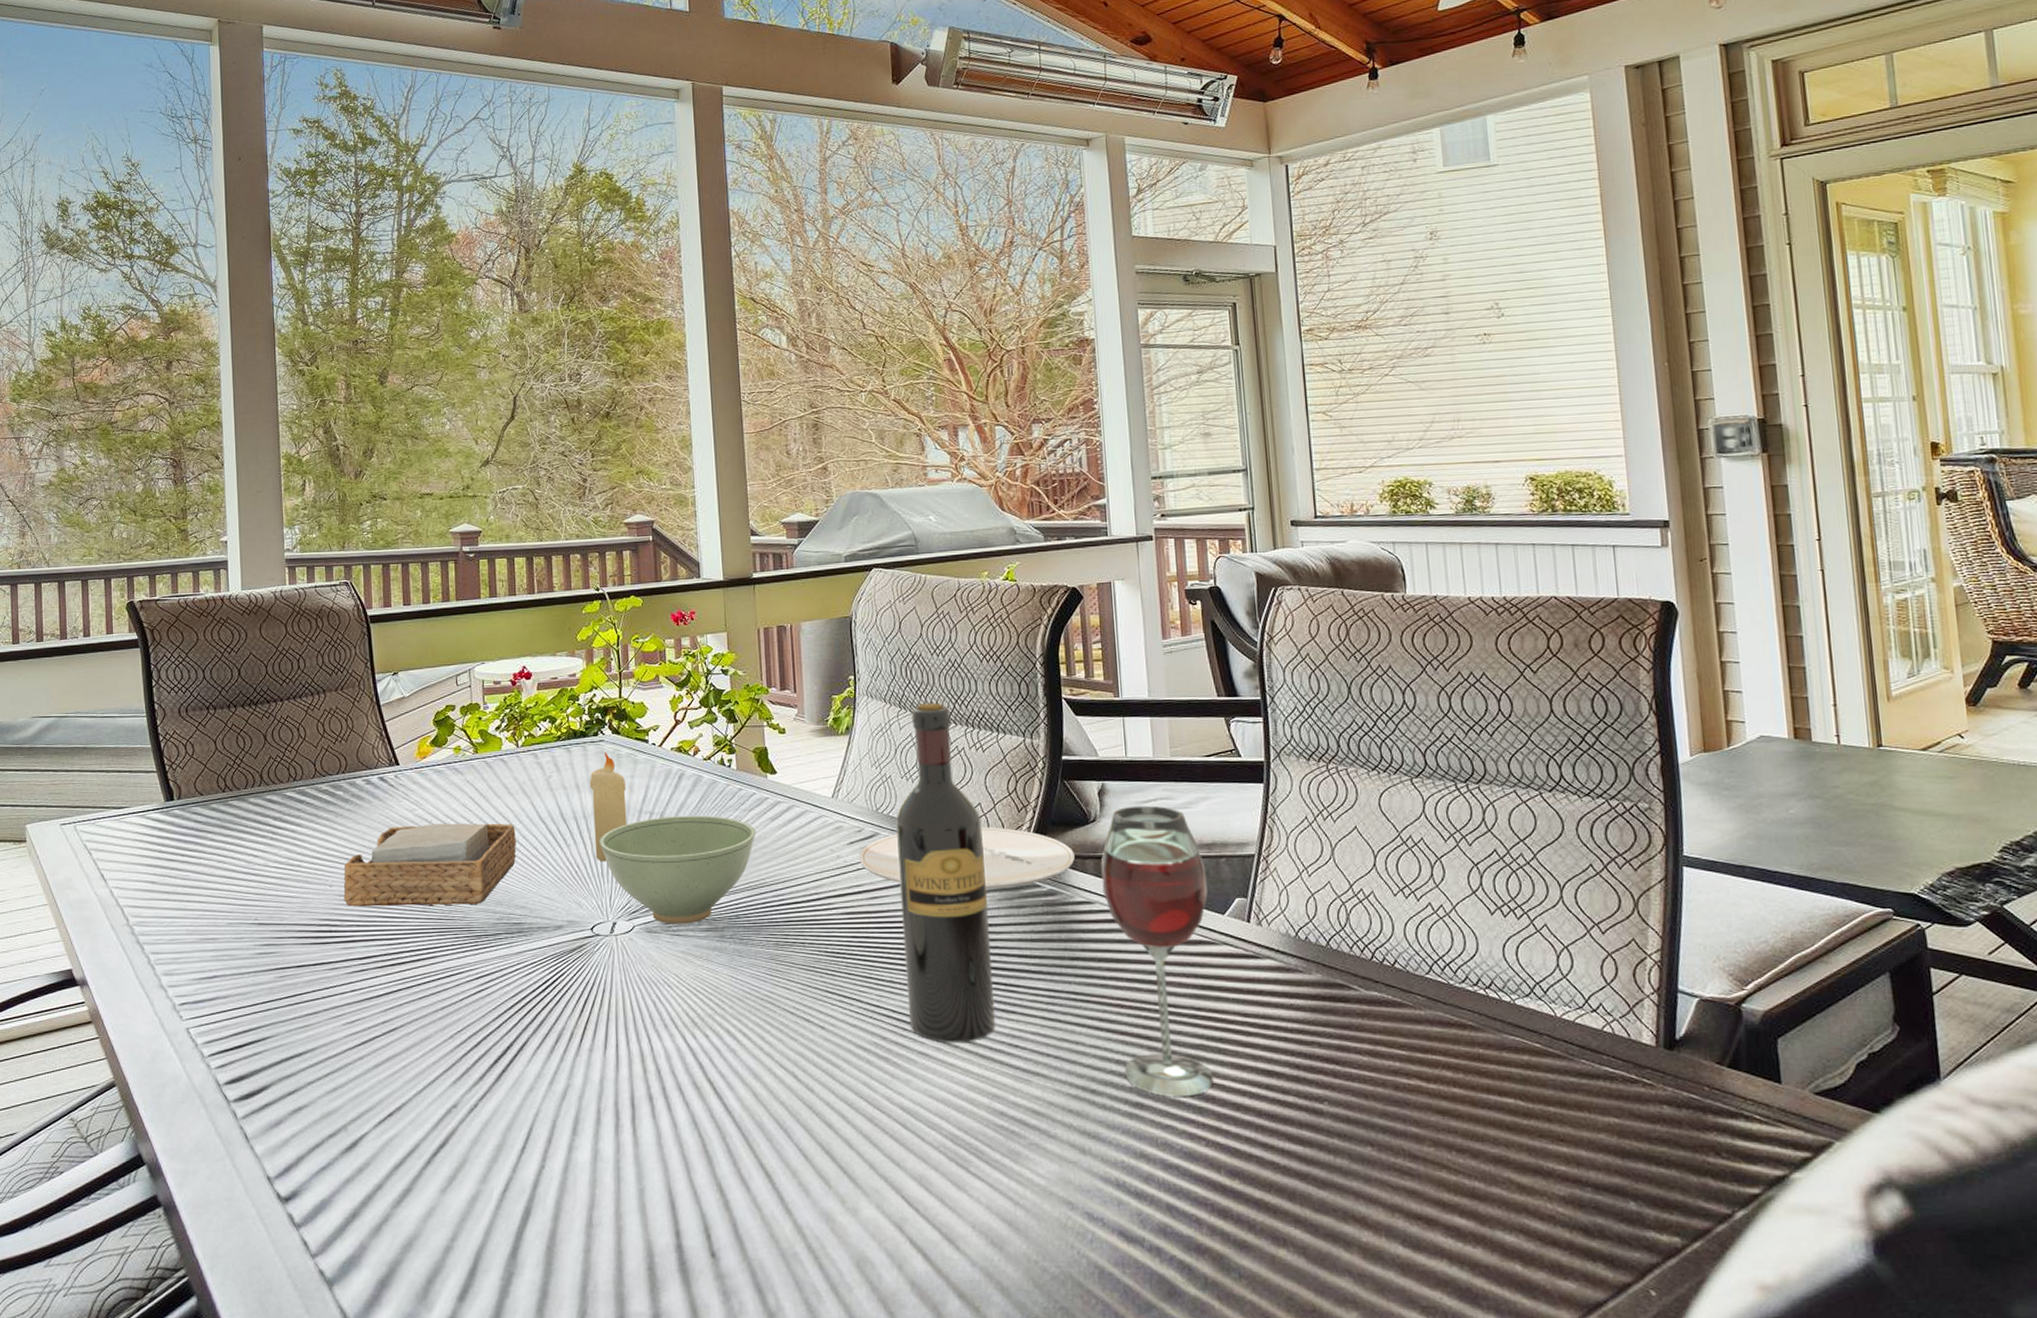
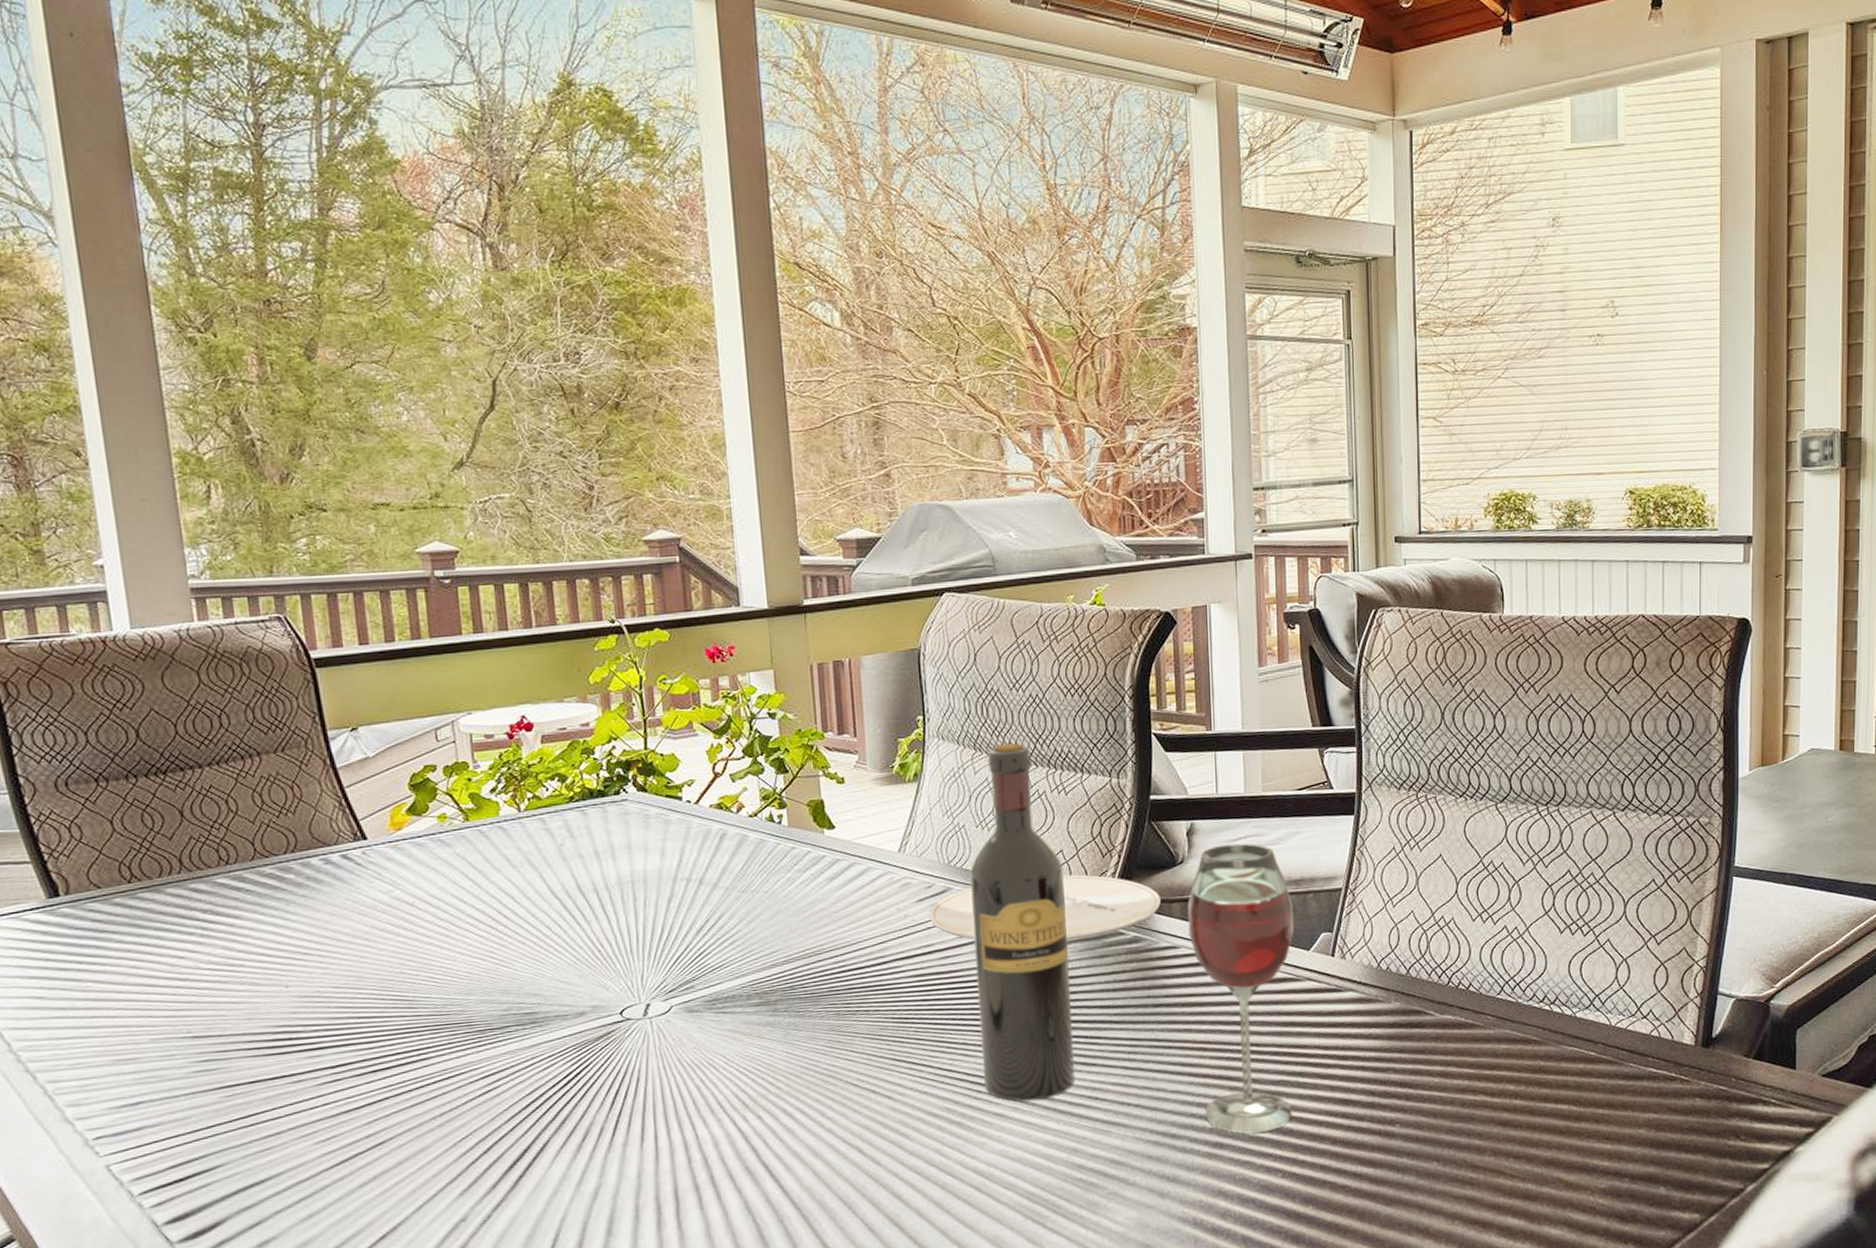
napkin holder: present [343,823,517,907] -> none [302,901,525,1009]
candle: present [589,752,627,862] -> none [611,813,660,938]
bowl: present [599,815,756,925] -> none [626,879,813,1002]

